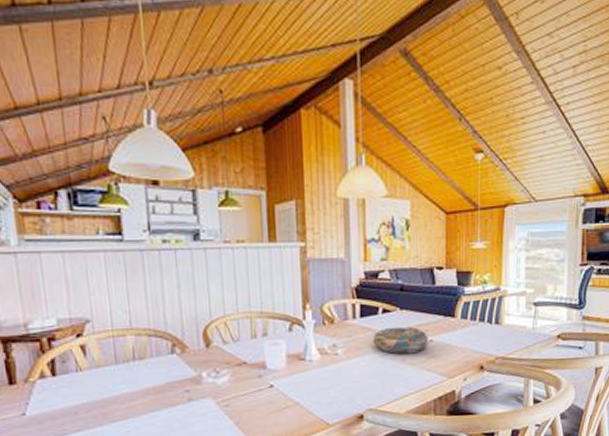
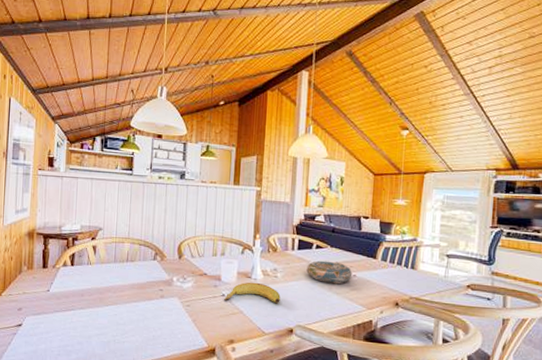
banana: none [272,364,344,394] -> present [223,282,281,304]

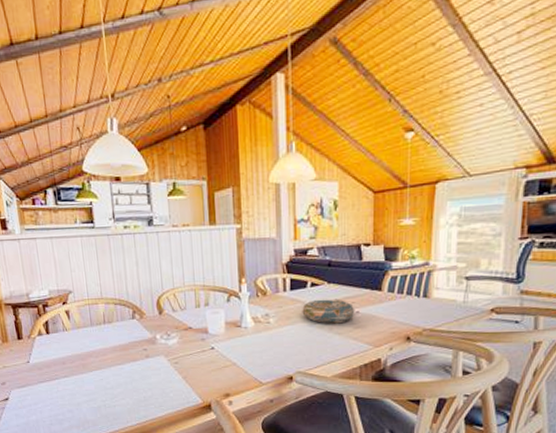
banana: present [223,282,281,304] -> none [213,331,276,354]

